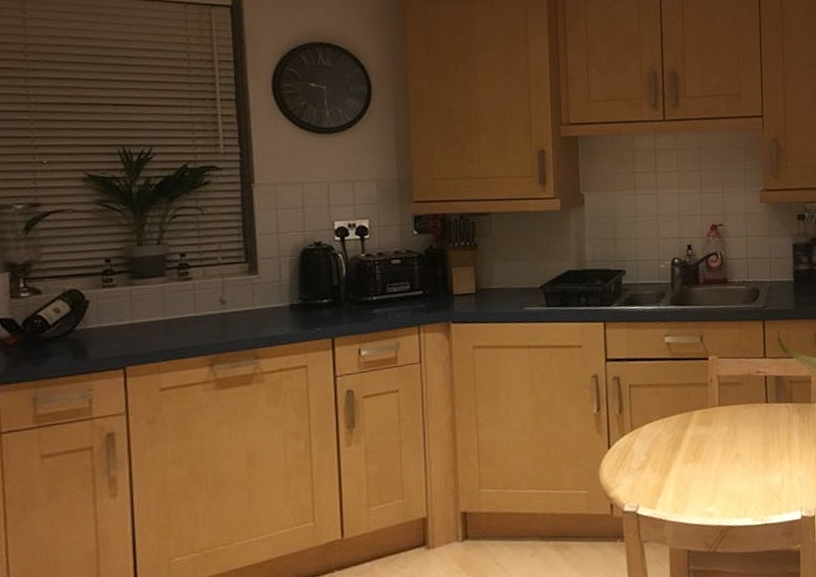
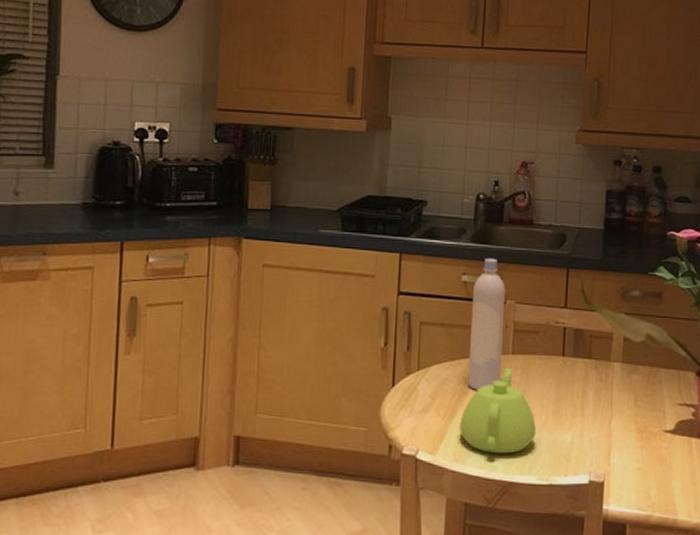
teapot: none [675,418,748,501] -> present [459,367,536,454]
bottle: none [676,318,710,444] -> present [468,258,505,390]

